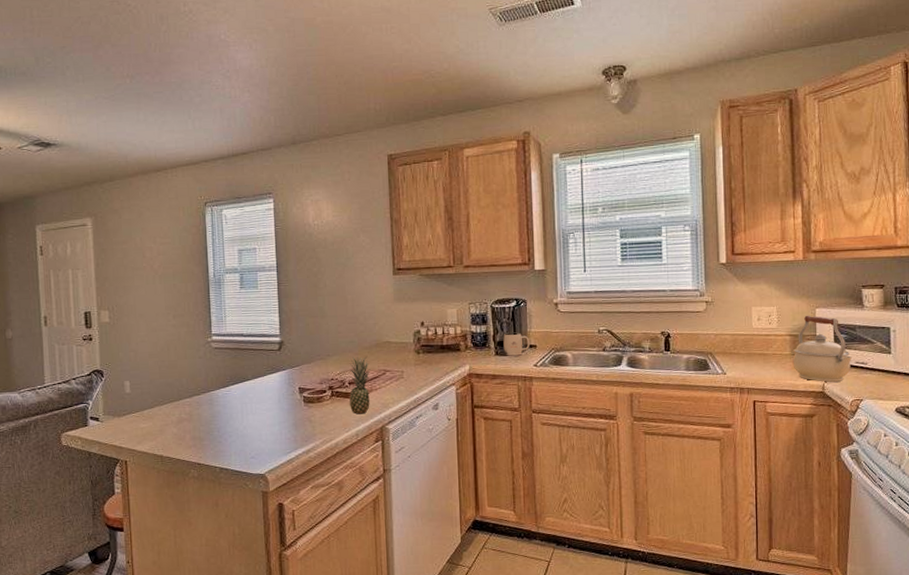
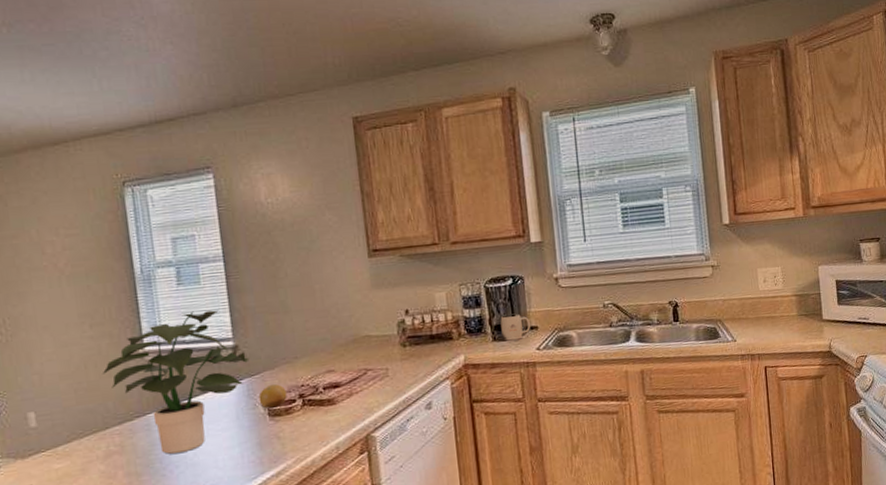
potted plant: none [179,310,292,426] -> present [102,310,249,455]
fruit: none [297,376,319,397] -> present [258,384,287,410]
fruit: present [349,356,371,414] -> none [324,355,351,424]
kettle: present [792,315,852,383] -> none [799,273,855,342]

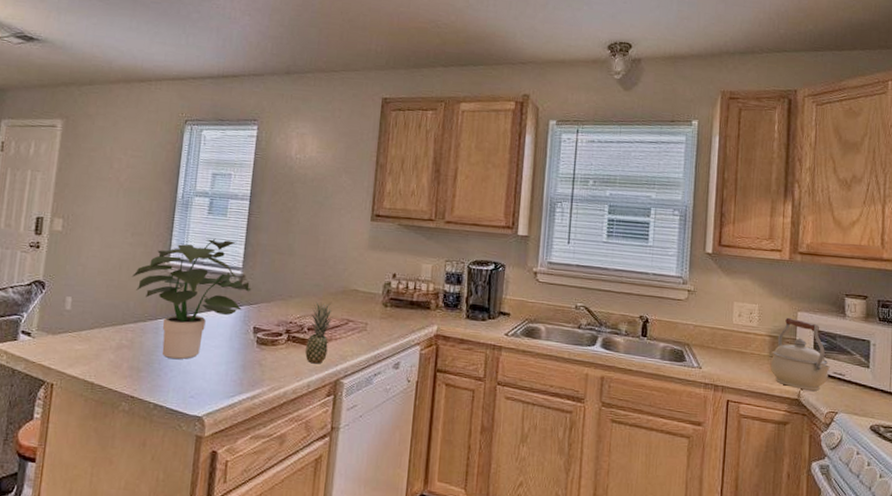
fruit: present [258,384,287,410] -> none [251,316,277,338]
fruit: none [324,355,351,424] -> present [305,301,333,364]
mug: present [500,313,531,341] -> none [475,296,504,322]
kettle: none [799,273,855,342] -> present [770,317,830,392]

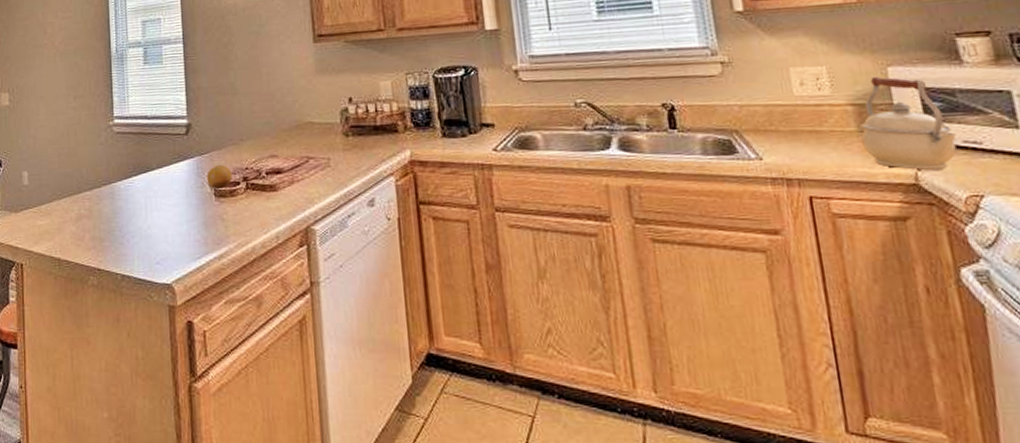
potted plant: present [131,238,252,360] -> none [80,89,200,224]
fruit: none [251,316,277,338] -> present [206,165,232,190]
fruit: present [305,301,333,364] -> none [267,140,292,212]

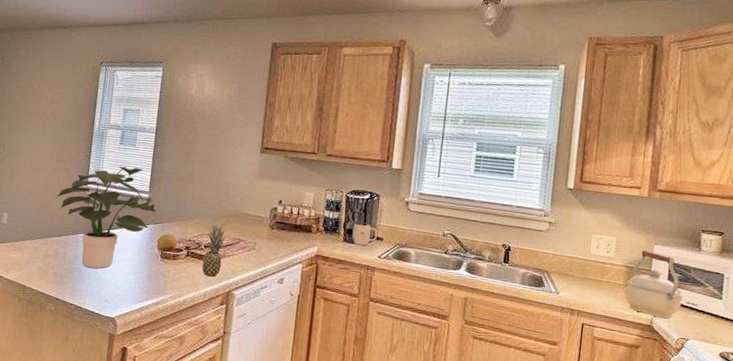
potted plant: none [80,89,200,224] -> present [56,165,157,269]
fruit: none [267,140,292,212] -> present [202,223,227,277]
mug: none [451,108,487,138] -> present [351,222,378,246]

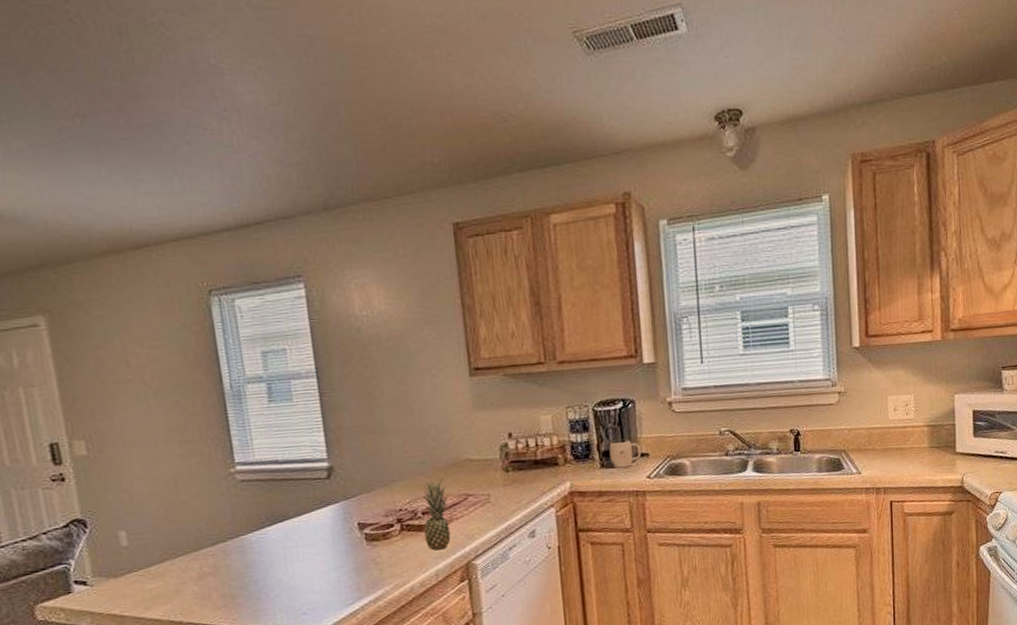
potted plant: present [56,165,157,269] -> none [193,429,345,578]
fruit: present [156,234,178,253] -> none [355,508,385,534]
kettle: present [624,250,683,319] -> none [930,402,991,476]

